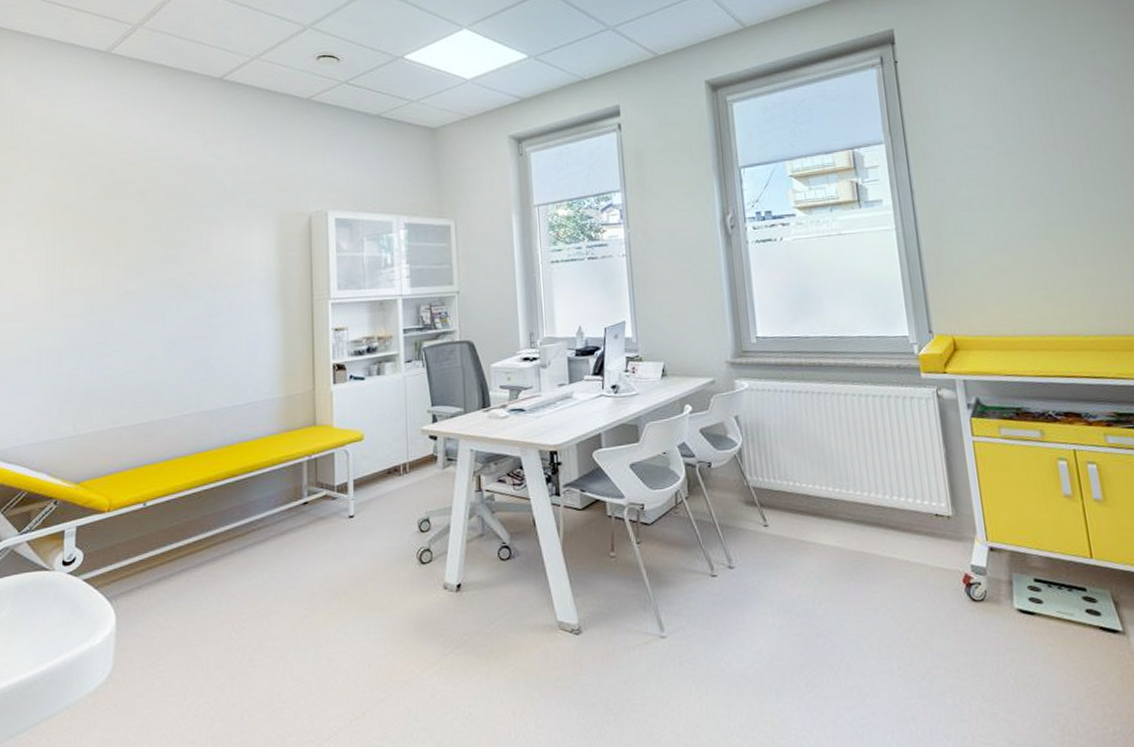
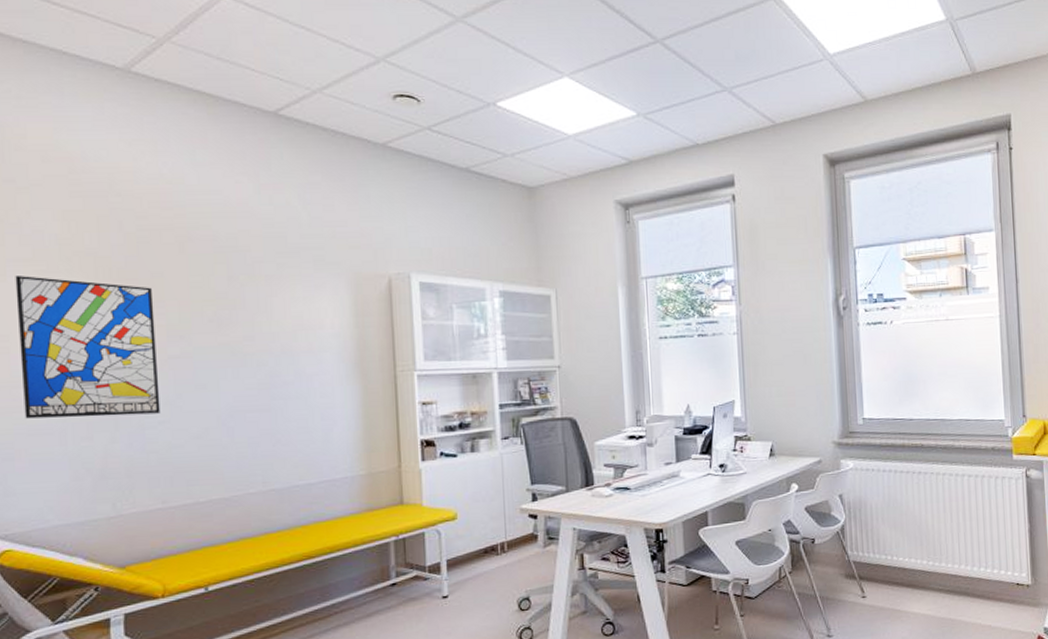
wall art: none [11,226,117,349] -> present [15,276,161,419]

